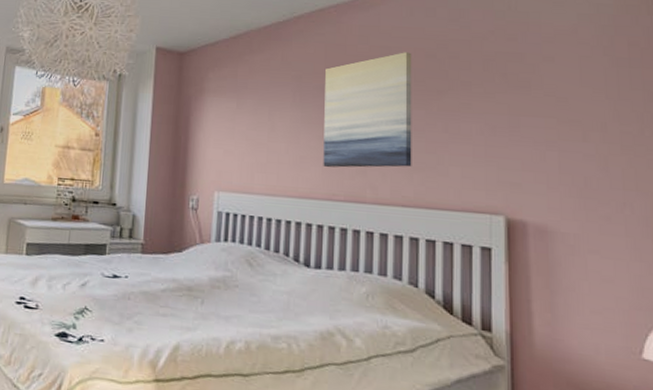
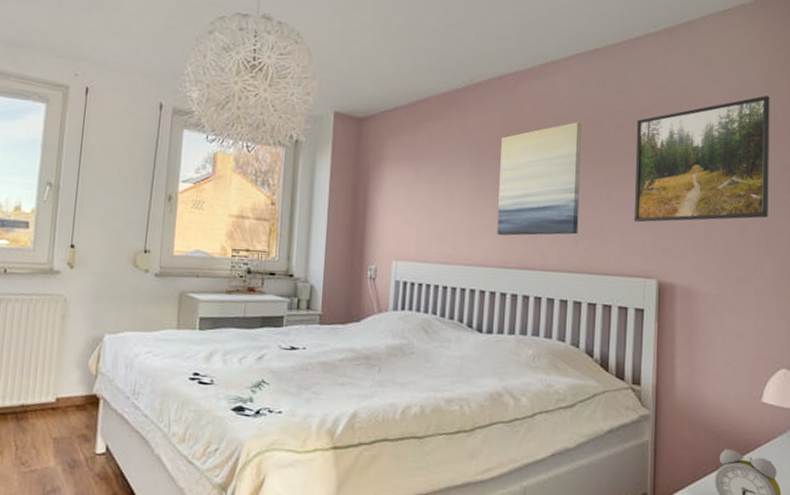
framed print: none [473,19,635,155] -> present [633,95,770,223]

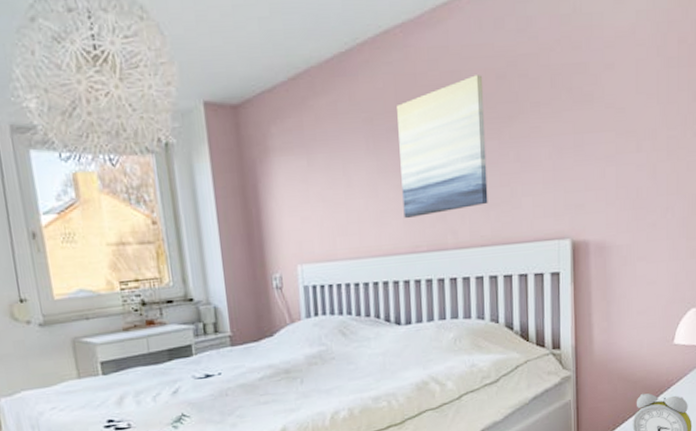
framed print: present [633,95,770,223] -> none [541,12,679,181]

